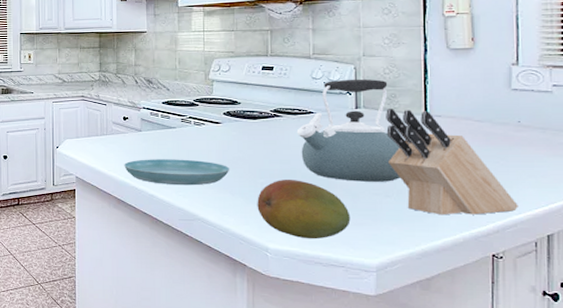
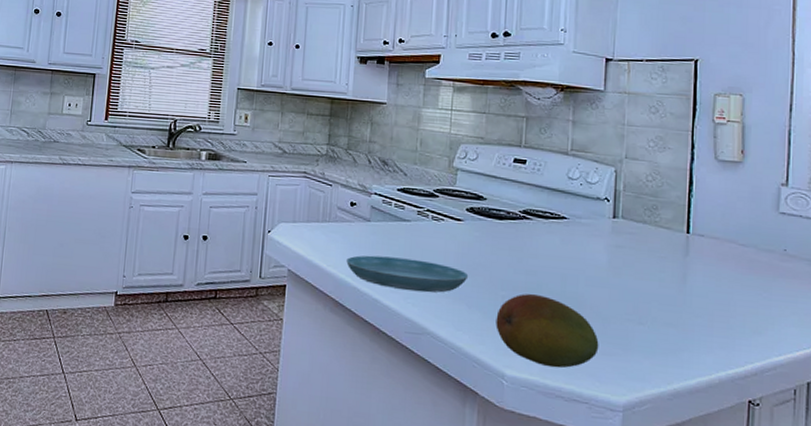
kettle: present [296,78,401,182] -> none [546,182,658,307]
knife block: present [386,109,518,215] -> none [644,222,779,353]

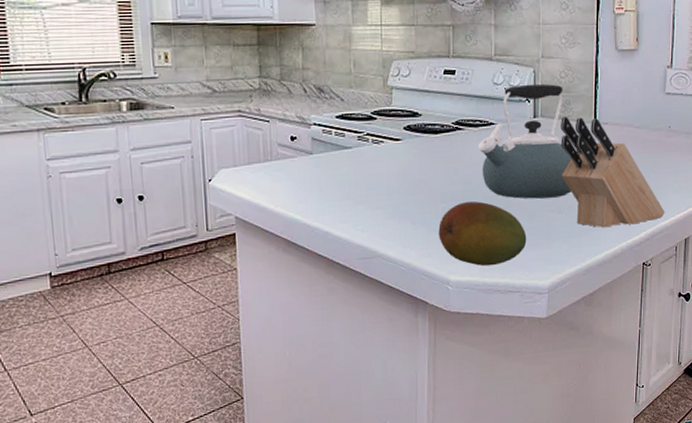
saucer: present [346,255,469,293] -> none [293,185,411,219]
kettle: none [546,182,658,307] -> present [478,83,572,199]
knife block: none [644,222,779,353] -> present [561,117,665,228]

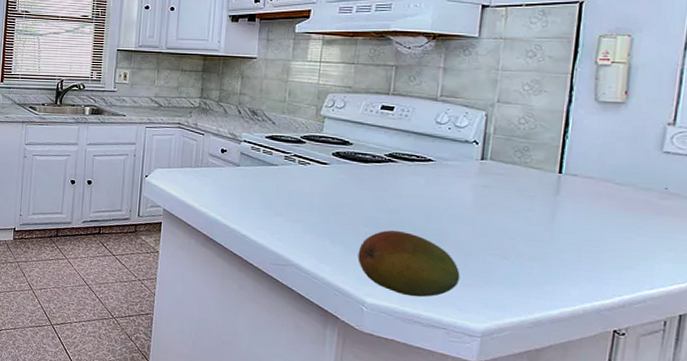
kettle: present [478,83,572,199] -> none [411,126,526,243]
knife block: present [561,117,665,228] -> none [510,163,651,287]

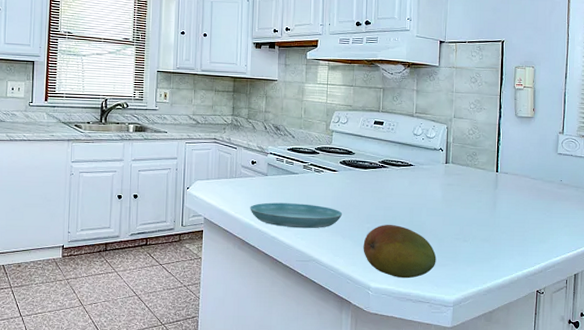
saucer: none [217,196,333,229] -> present [250,202,343,229]

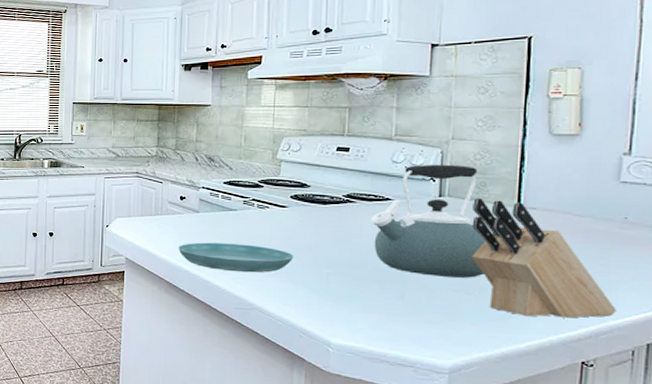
fruit: present [363,225,436,279] -> none [321,270,425,336]
kettle: none [399,137,477,229] -> present [370,164,486,278]
knife block: none [467,165,557,258] -> present [472,198,617,318]

